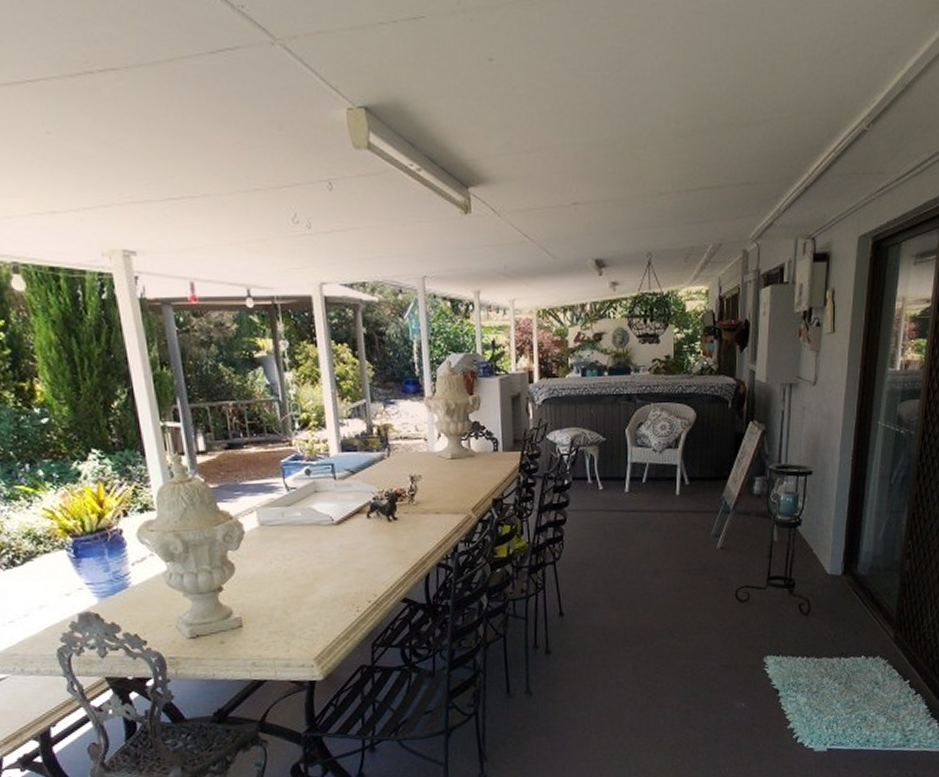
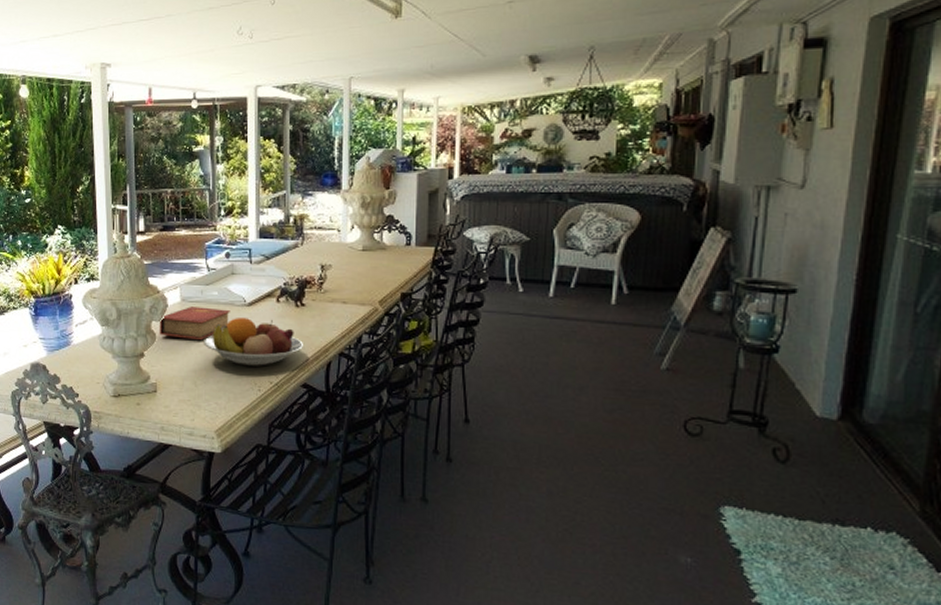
book: none [235,530,317,566] -> present [159,307,230,340]
fruit bowl: none [290,536,399,588] -> present [203,318,303,366]

